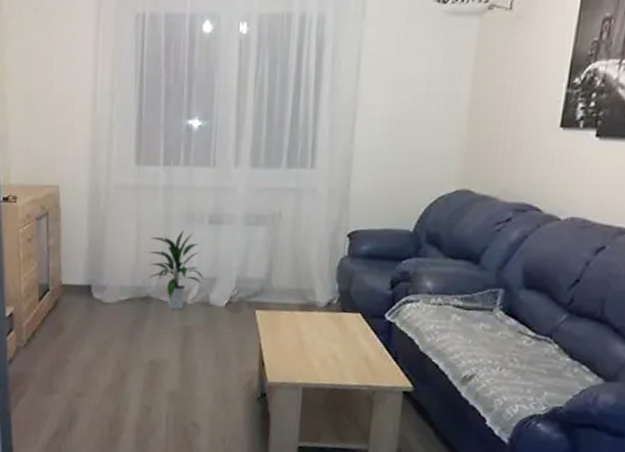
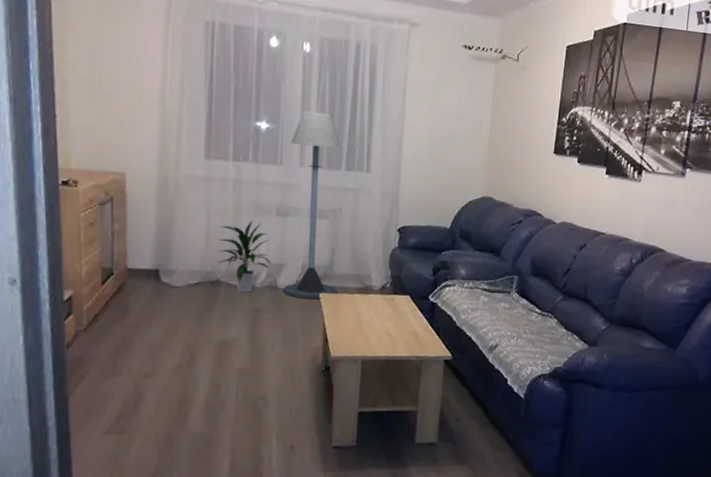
floor lamp: none [215,103,282,318] -> present [283,111,341,300]

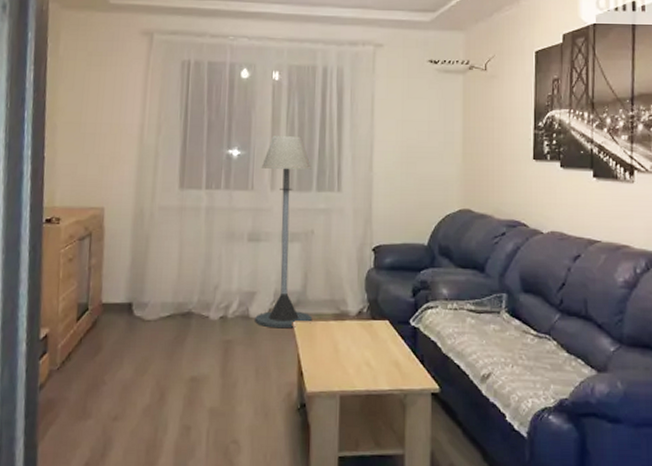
indoor plant: present [219,219,272,293] -> none [191,246,244,324]

